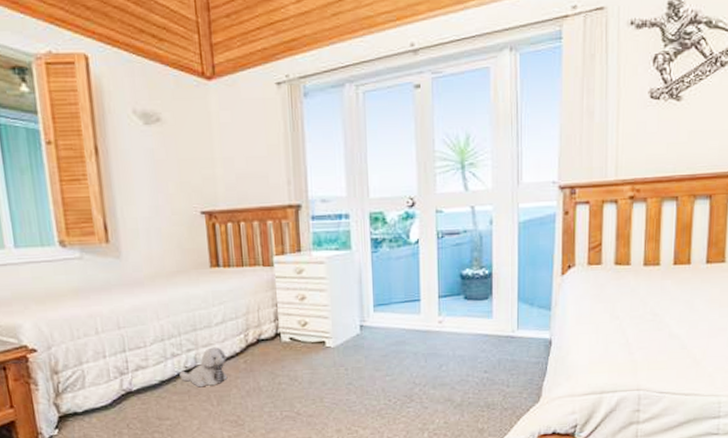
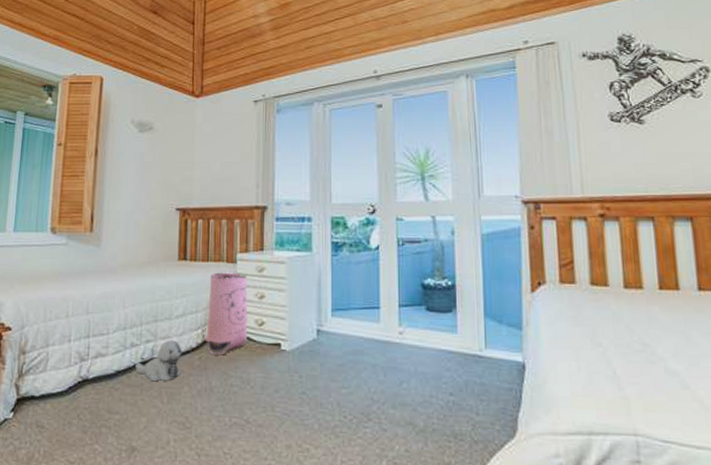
bag: none [247,276,292,358] -> present [206,272,248,356]

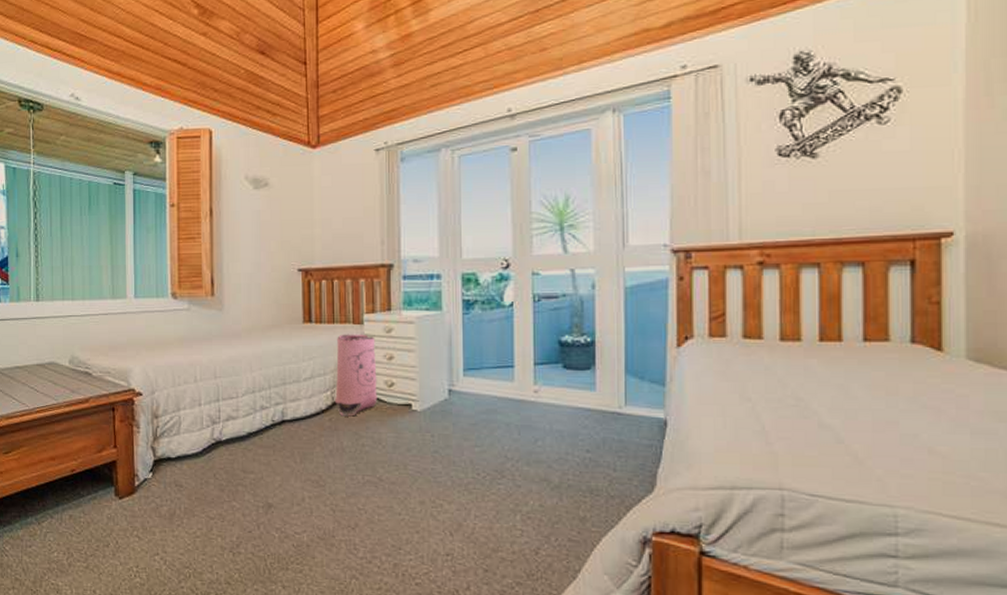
plush toy: present [135,340,182,382] -> none [266,402,312,443]

